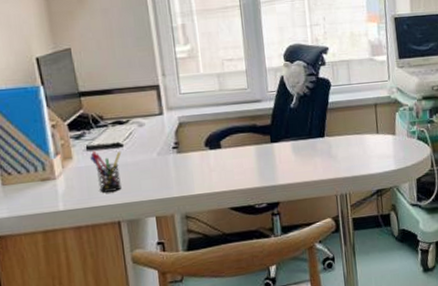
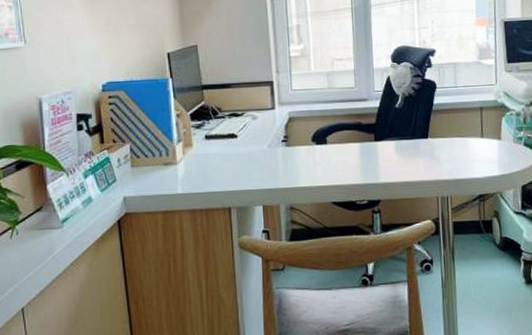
pen holder: present [90,150,122,193] -> none [208,140,236,179]

